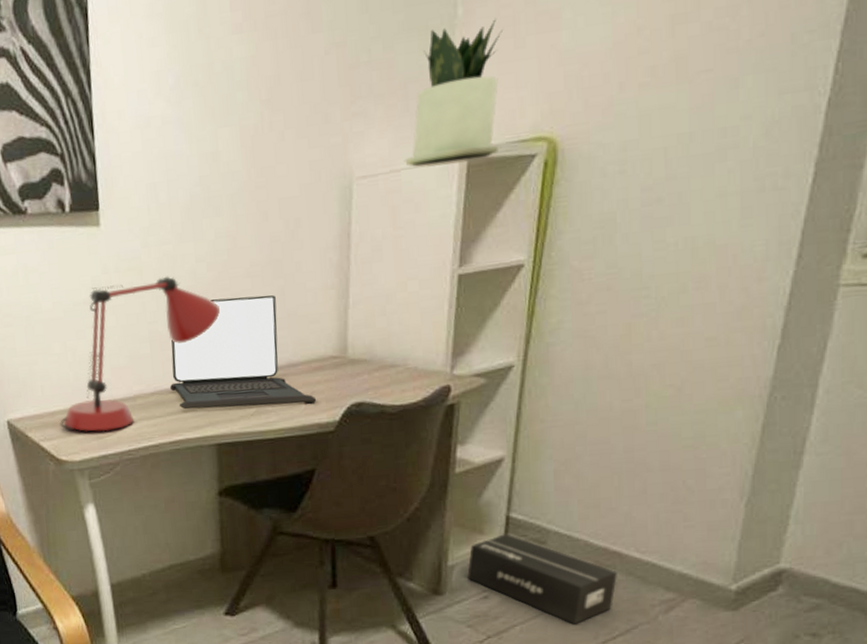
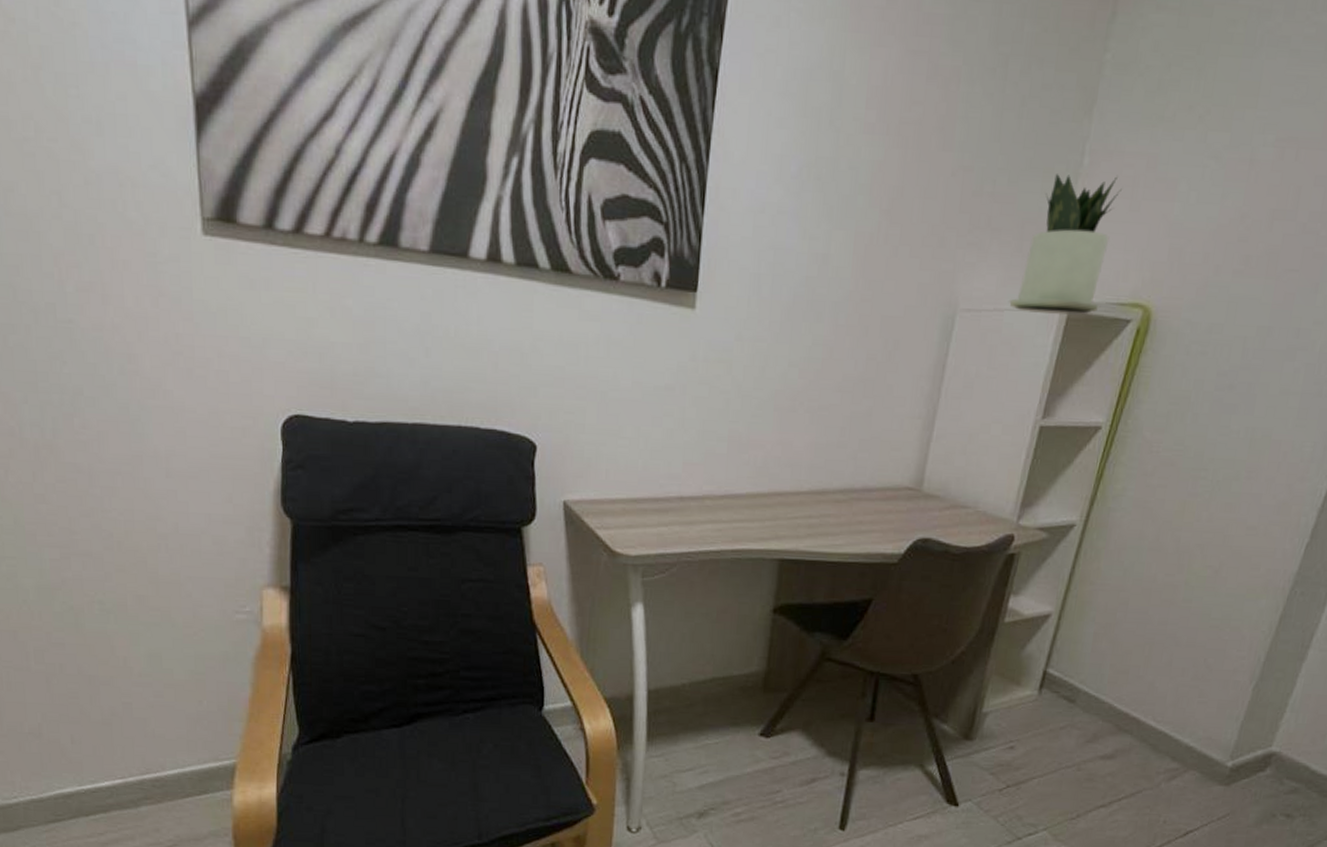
desk lamp: present [60,276,221,432] -> none [620,374,806,529]
laptop: present [169,295,317,410] -> none [740,409,886,531]
box: present [466,534,617,625] -> none [997,688,1133,783]

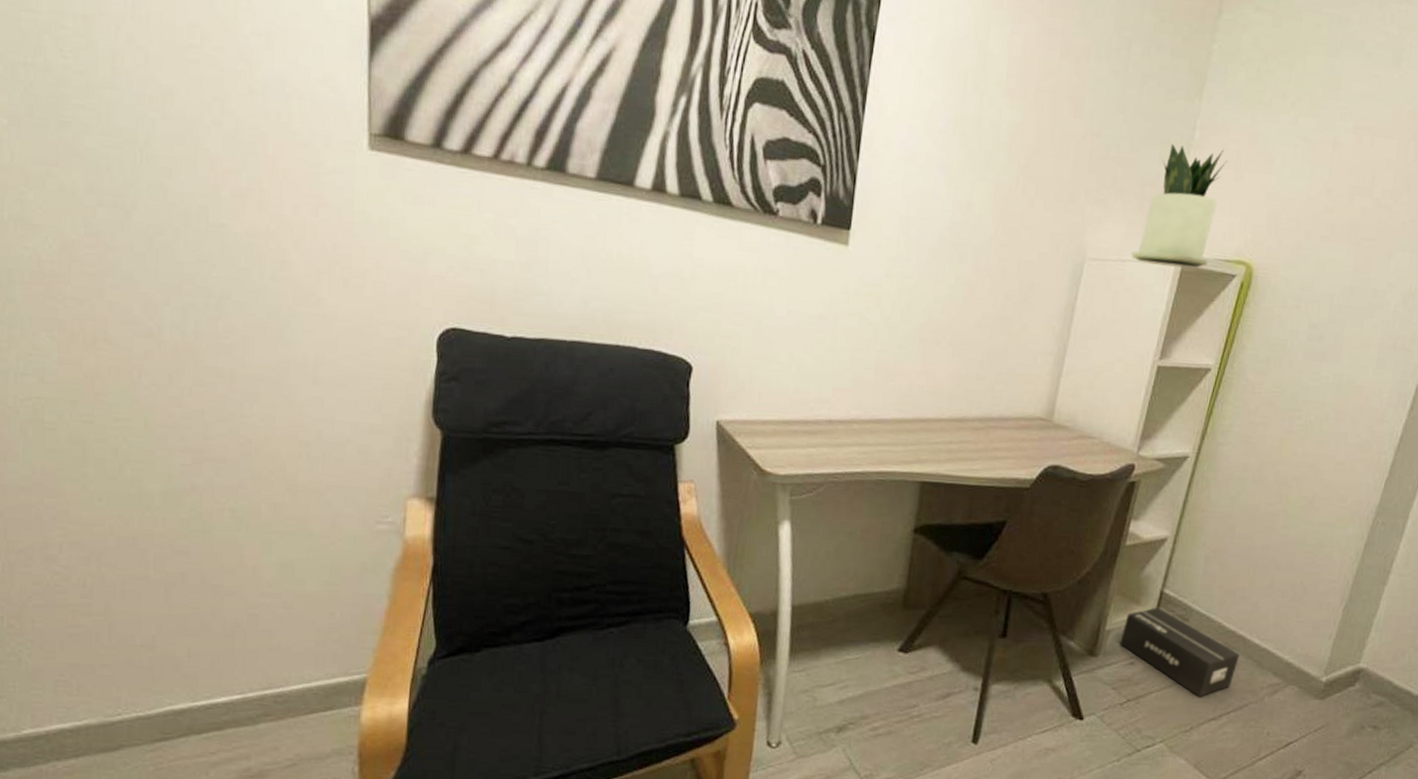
box: none [997,688,1133,783] -> present [1119,607,1240,697]

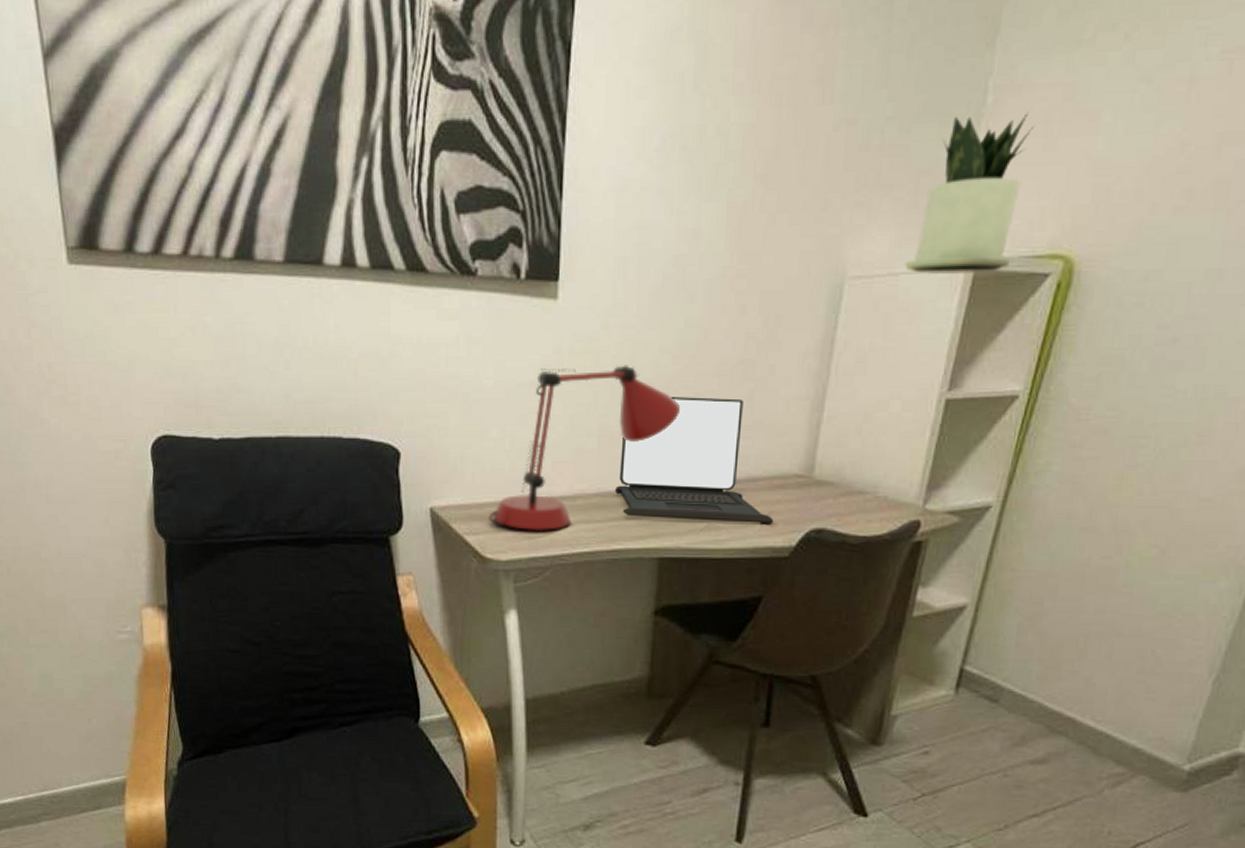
desk lamp: none [771,304,948,451] -> present [488,365,681,532]
laptop: none [886,342,1020,458] -> present [614,397,774,523]
box: present [1119,607,1240,697] -> none [908,687,1068,790]

